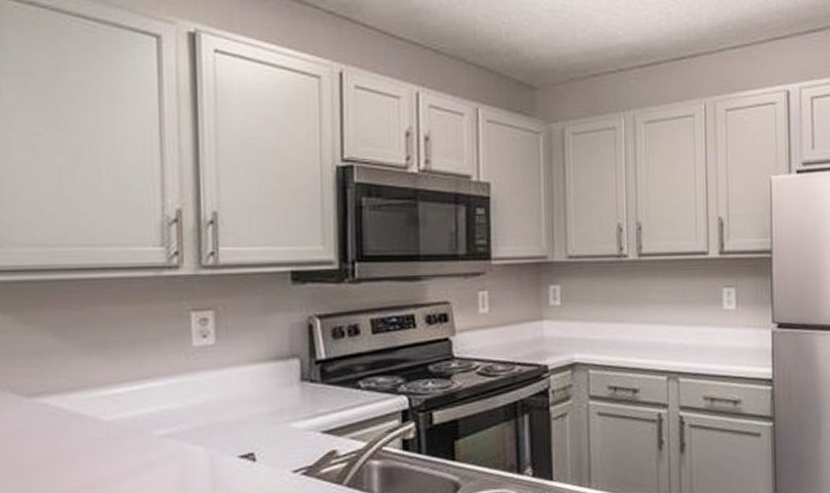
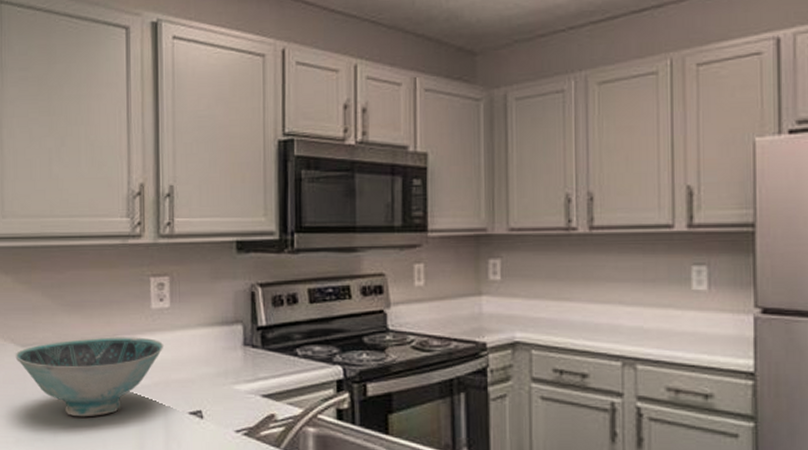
bowl: none [17,378,209,472] -> present [15,337,164,417]

